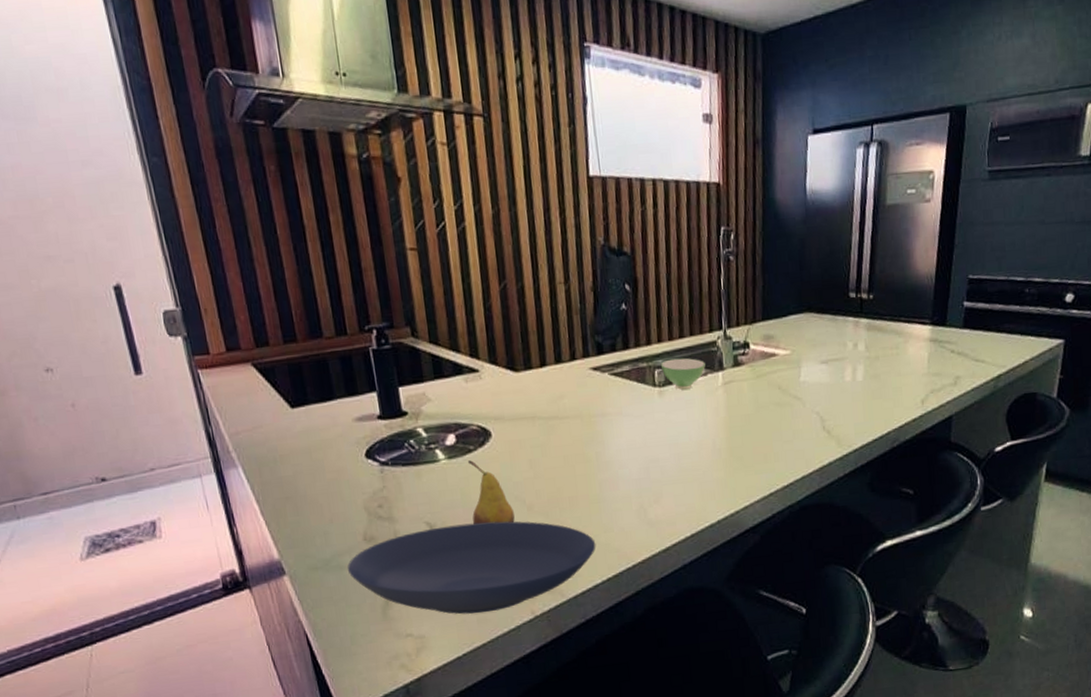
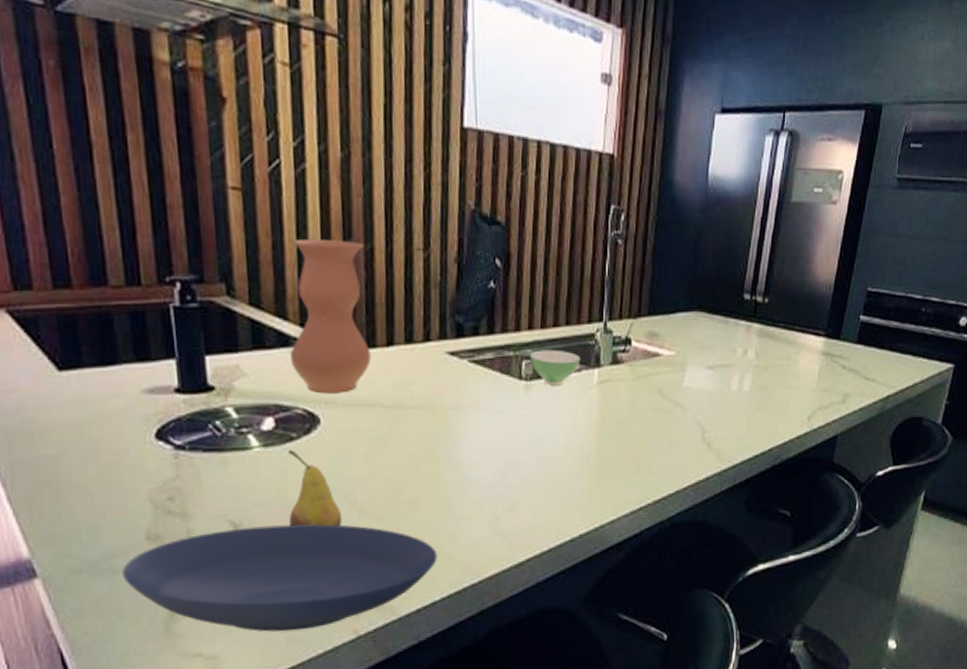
vase: none [458,282,529,412] -> present [290,238,371,394]

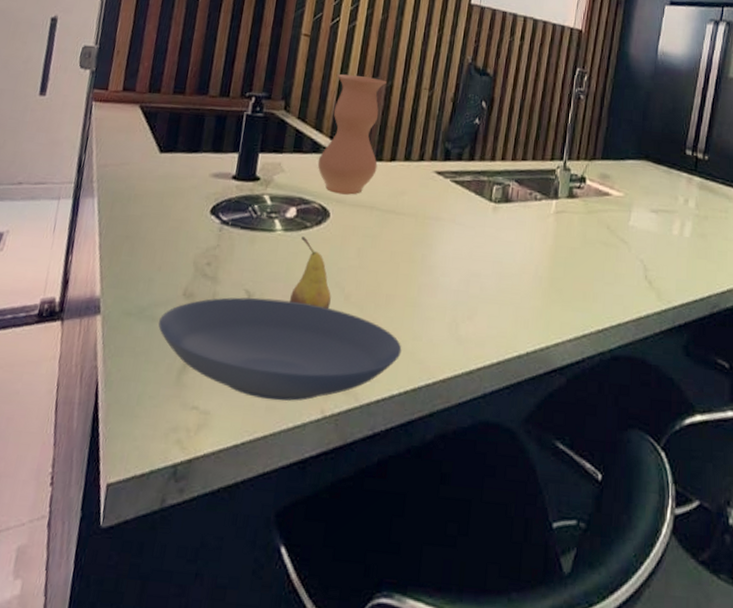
bowl: present [529,349,582,386] -> none [499,178,543,211]

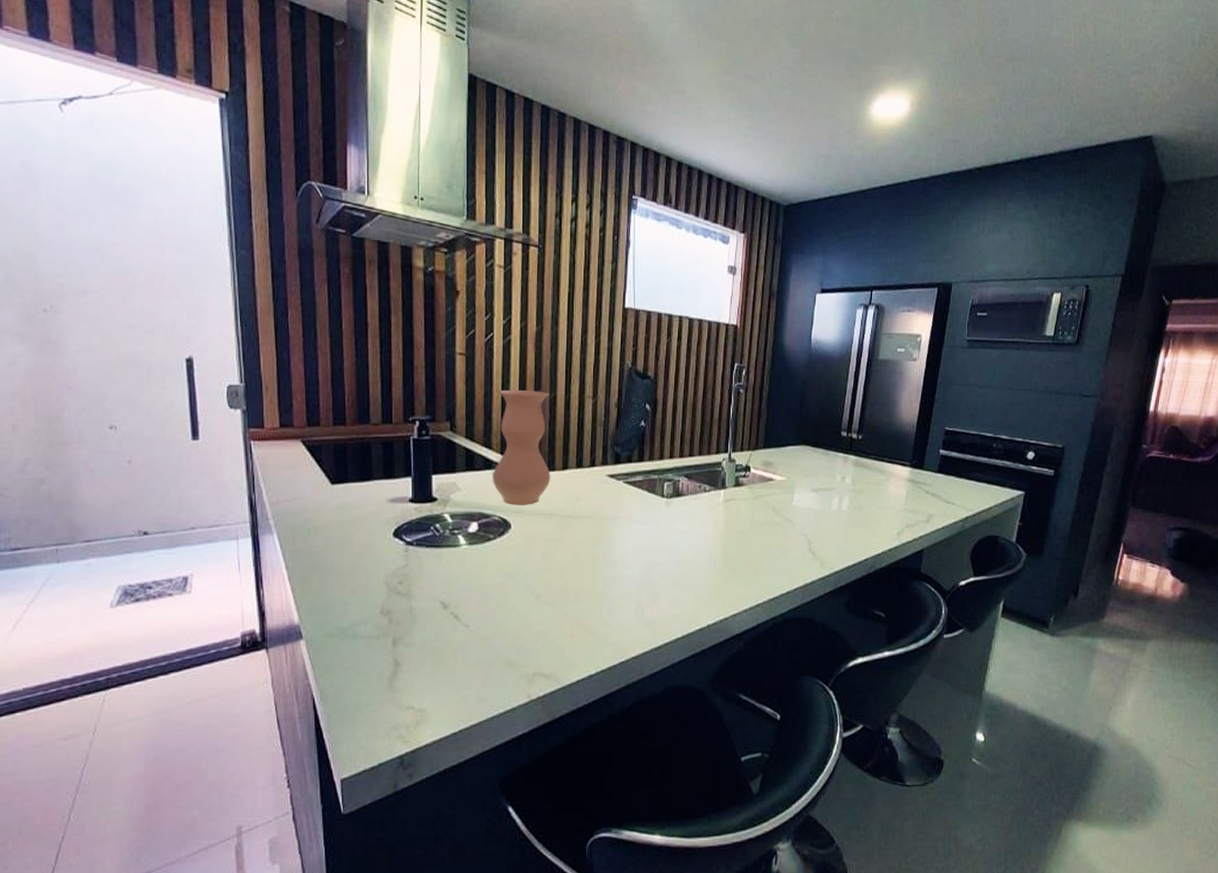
bowl: present [158,297,402,401] -> none [362,606,595,693]
fruit: present [290,236,331,309] -> none [484,548,523,609]

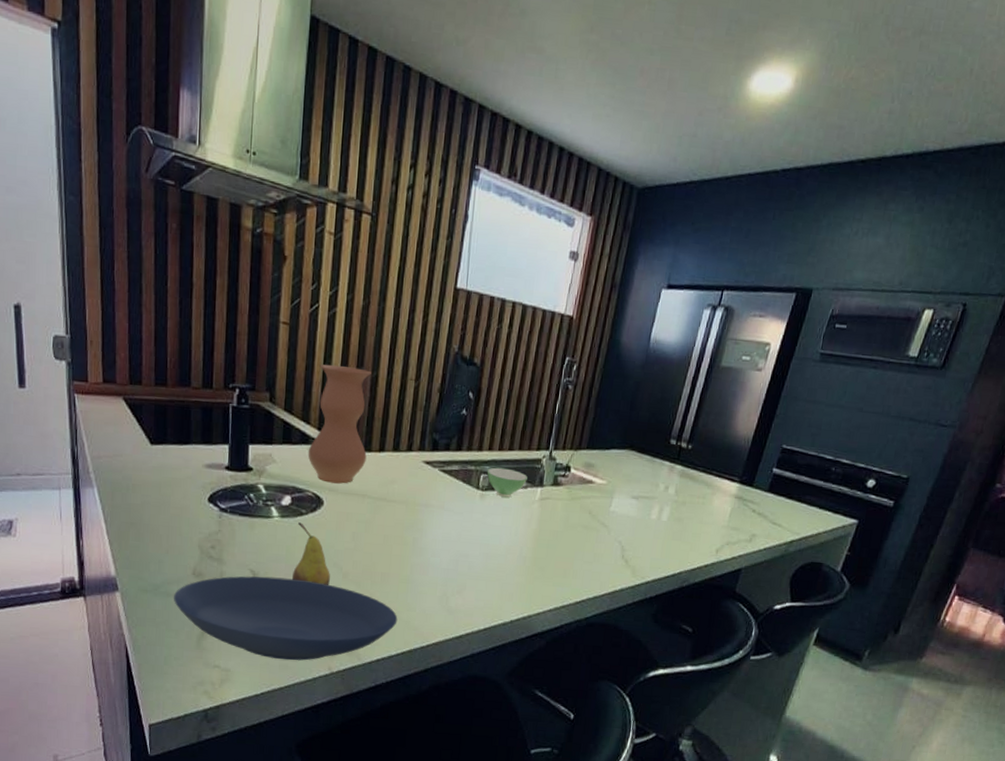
bowl: none [362,606,595,693] -> present [174,576,398,661]
fruit: none [484,548,523,609] -> present [292,522,330,585]
bowl: none [670,474,711,502] -> present [486,467,529,498]

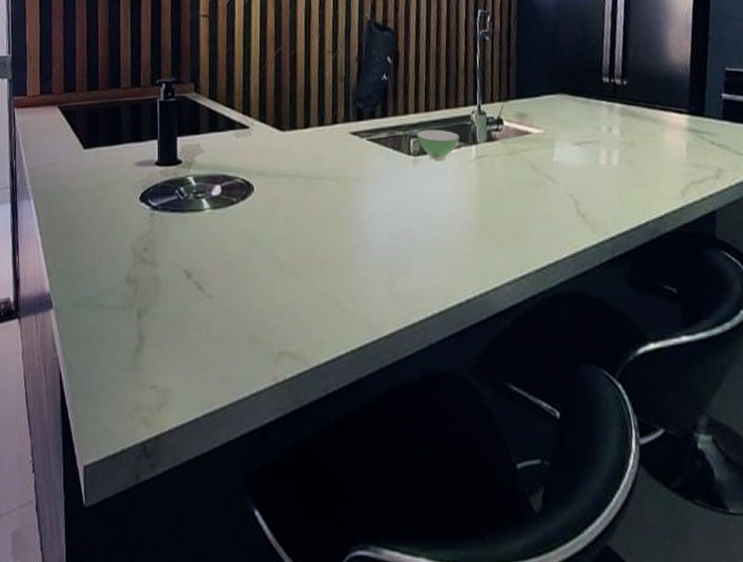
bowl: present [174,576,398,661] -> none [108,275,343,373]
fruit: present [292,522,330,585] -> none [228,212,267,279]
vase: present [307,364,372,484] -> none [234,48,293,167]

